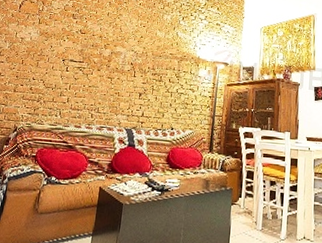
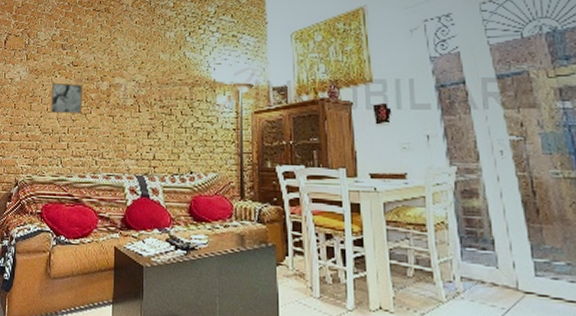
wall art: none [55,45,88,74] -> present [50,82,83,114]

